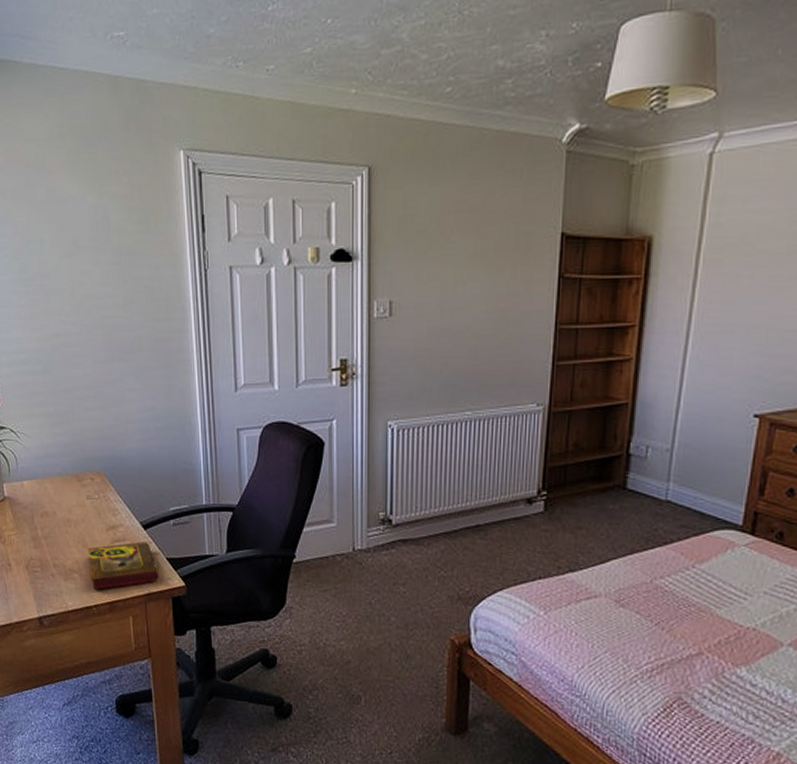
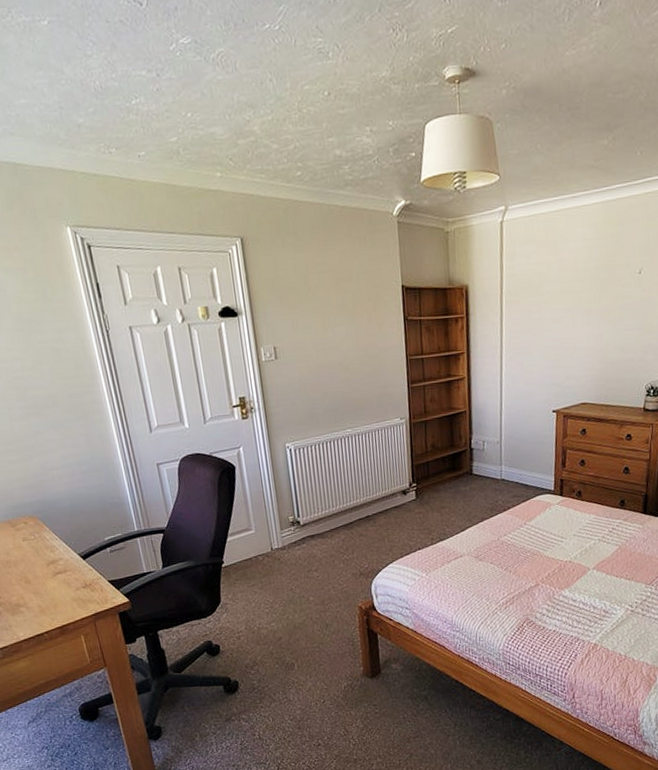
book: present [88,541,159,590] -> none [31,570,104,618]

